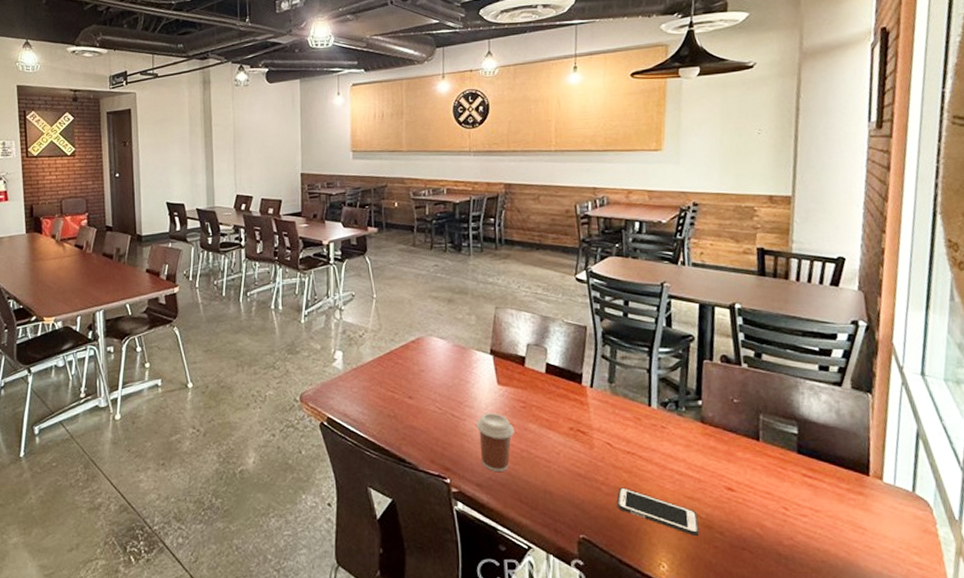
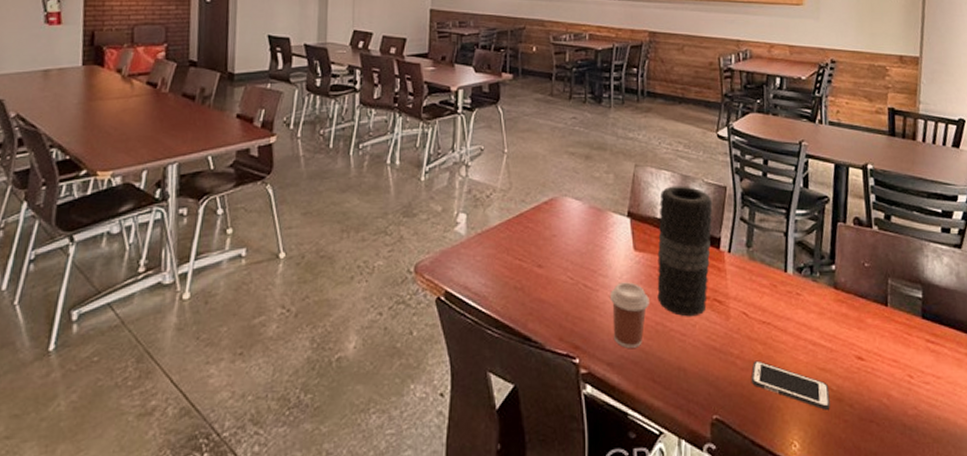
vase: none [520,326,573,445] -> present [657,186,713,317]

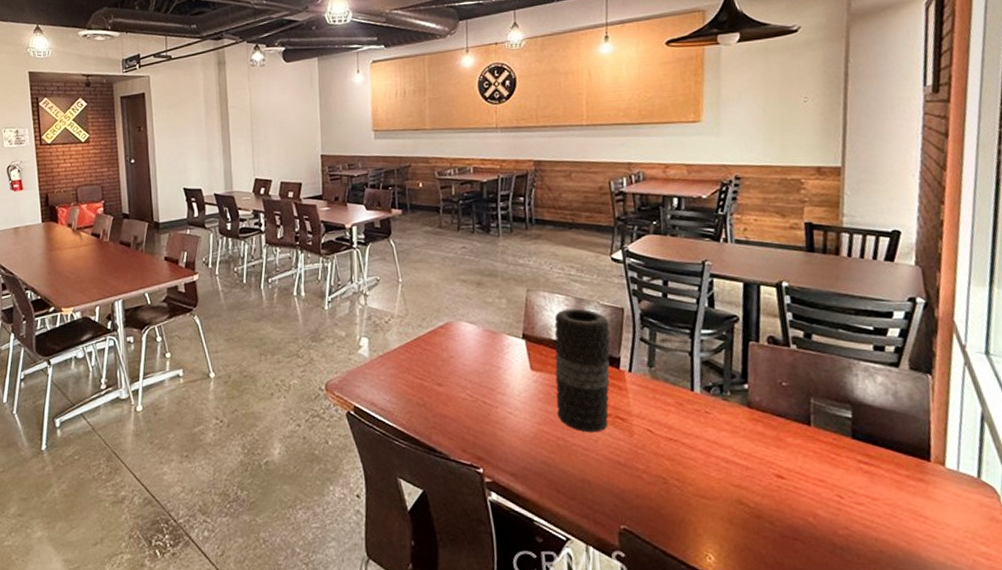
coffee cup: present [611,282,649,348] -> none [510,400,549,460]
cell phone: present [751,360,830,410] -> none [659,475,748,526]

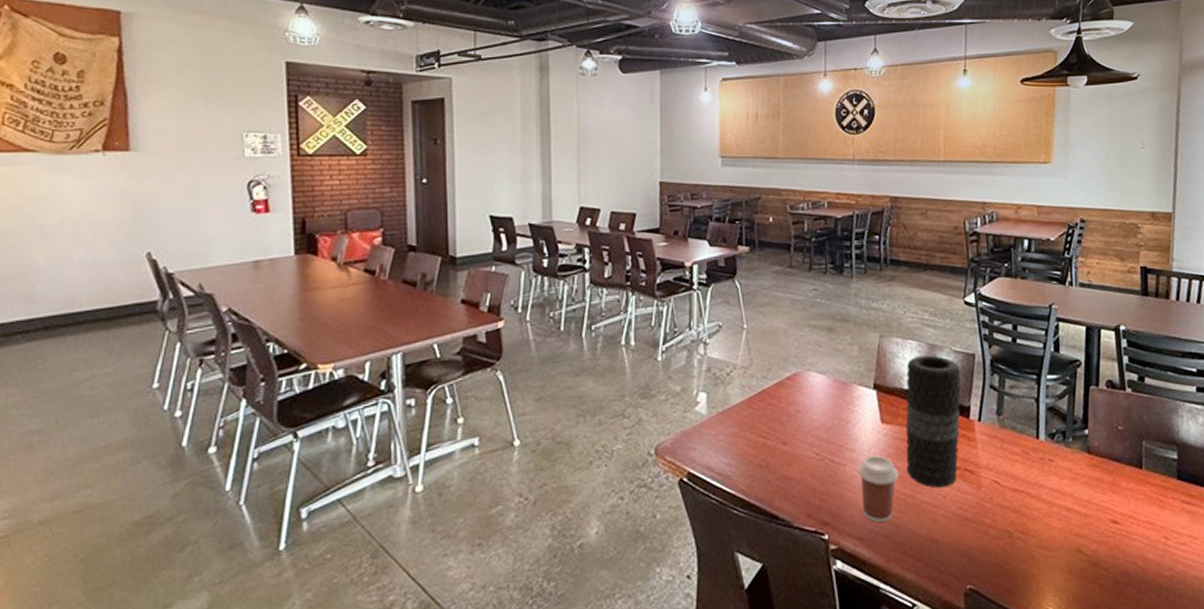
coffee cup: none [510,400,549,460] -> present [858,455,899,522]

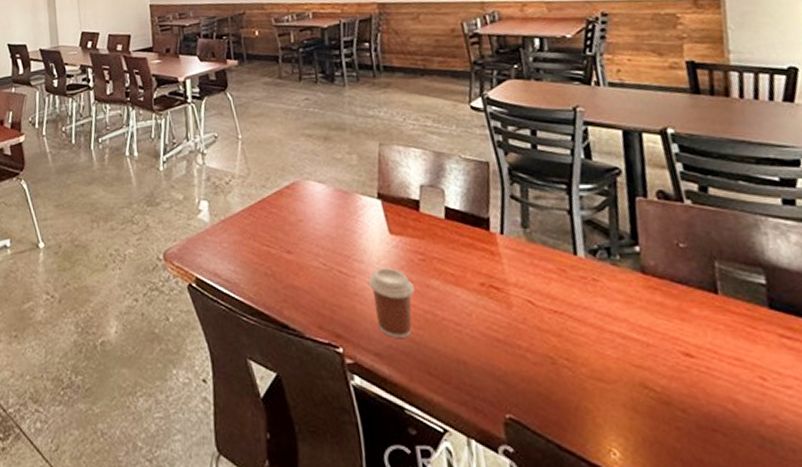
vase: present [905,355,961,488] -> none [412,163,482,305]

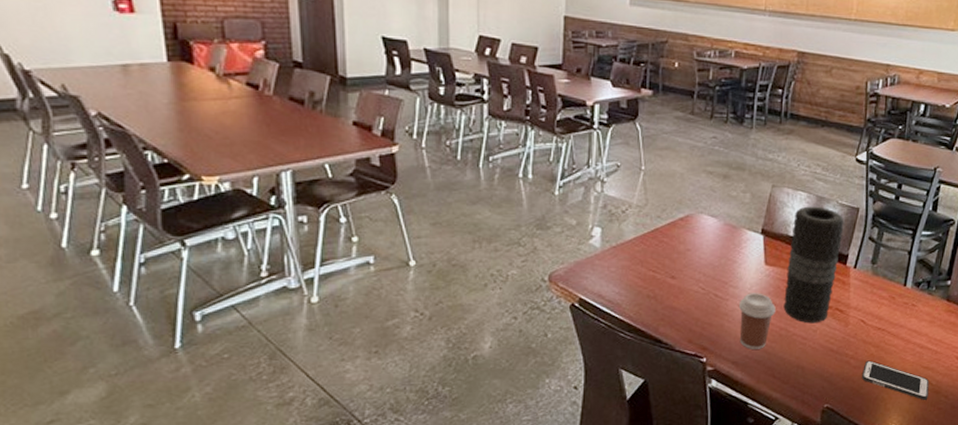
vase: none [412,163,482,305] -> present [783,206,844,324]
cell phone: none [547,354,656,414] -> present [862,360,929,400]

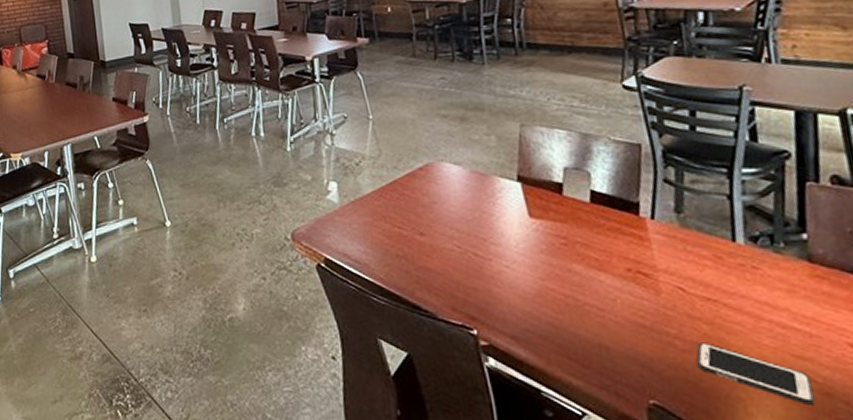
coffee cup: present [739,293,776,349] -> none [506,251,555,321]
vase: present [783,206,844,324] -> none [555,145,629,290]

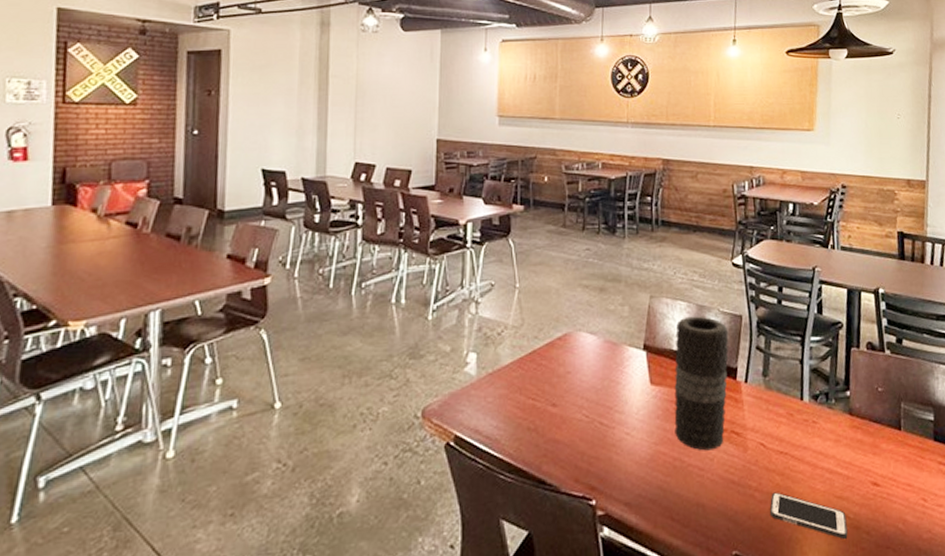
vase: none [555,145,629,290] -> present [674,316,729,451]

